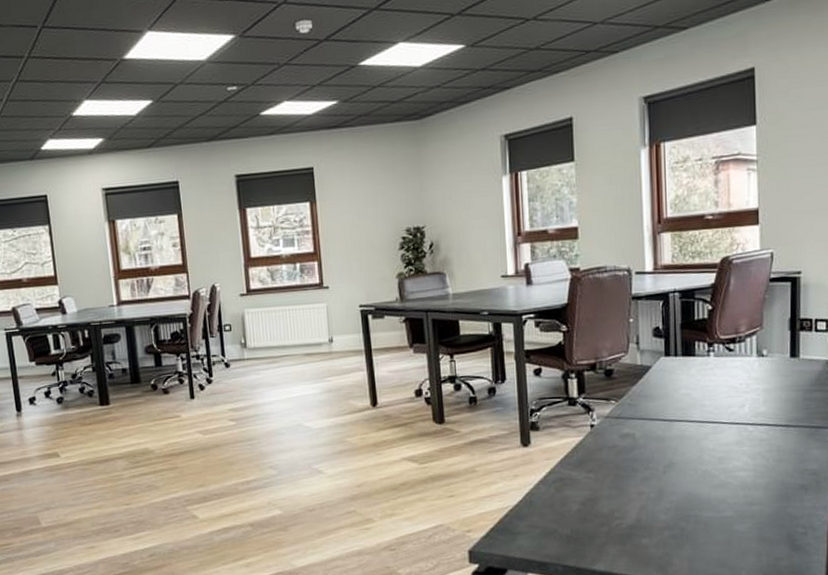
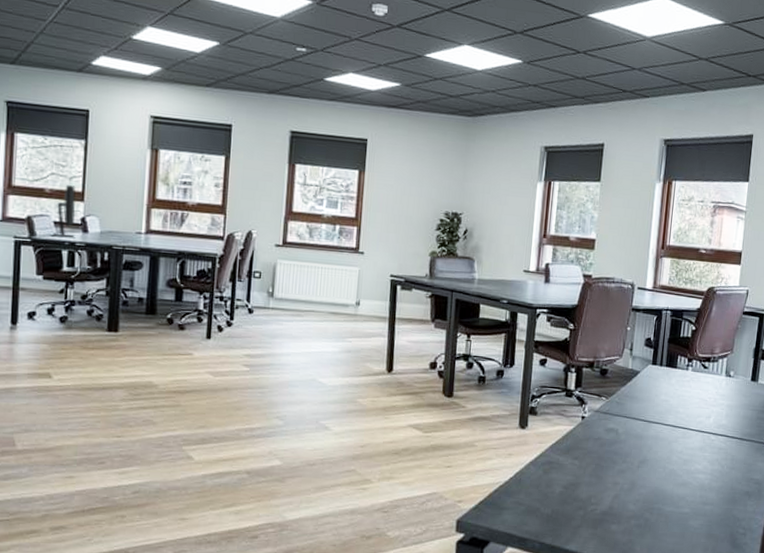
monitor: none [35,271,56,323] -> present [51,185,77,238]

